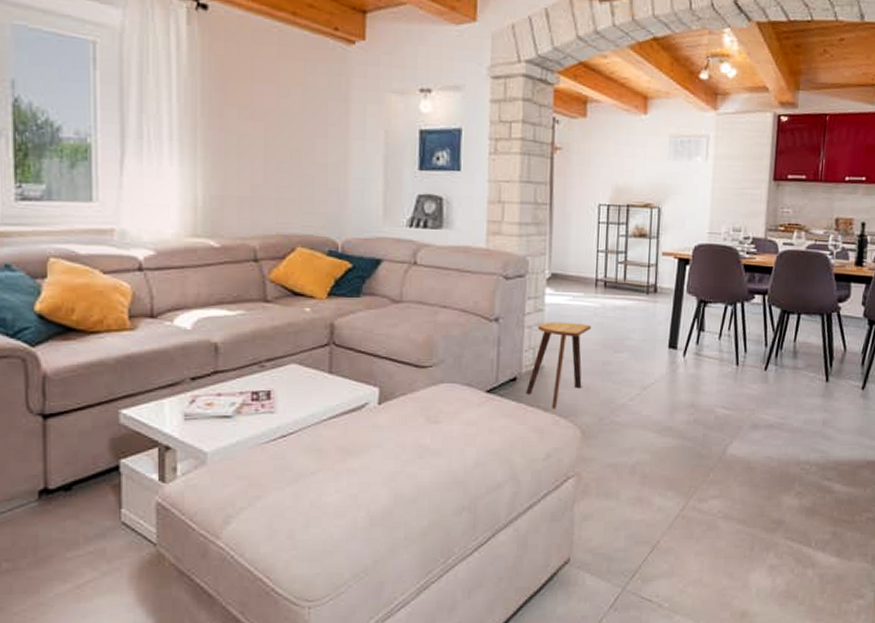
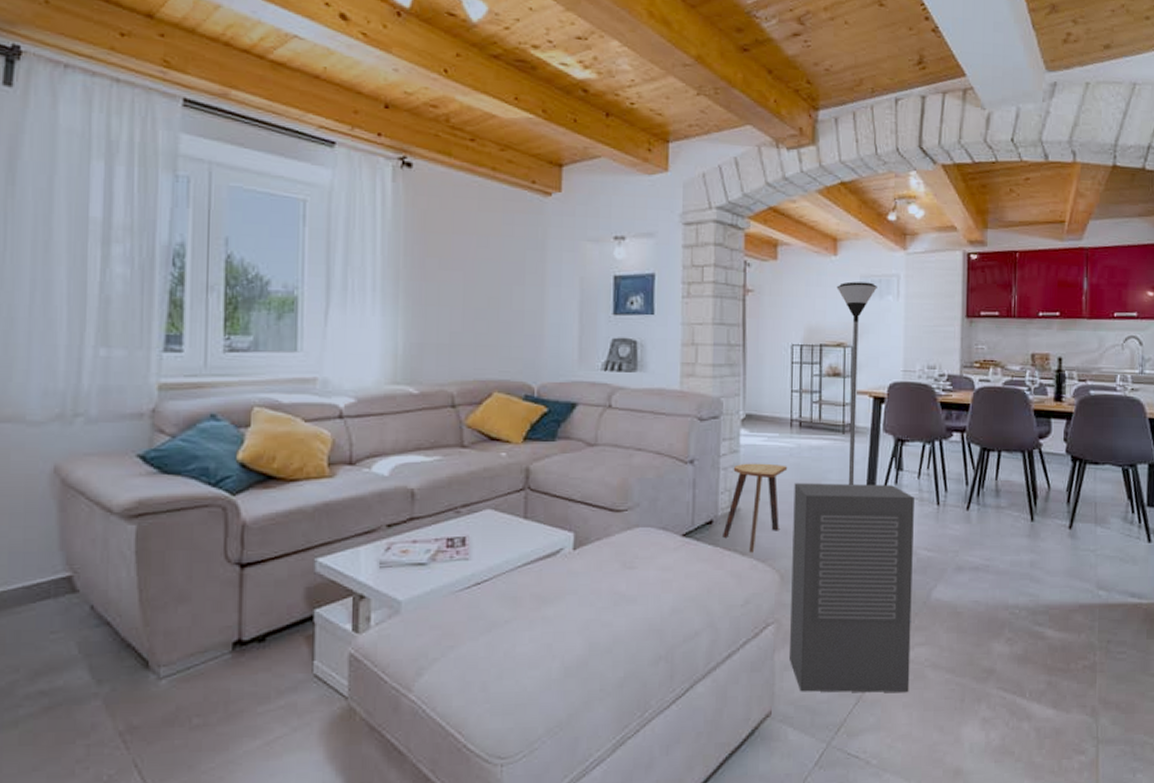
air purifier: none [589,342,715,542] -> present [790,483,914,693]
floor lamp: none [645,141,686,345] -> present [836,281,877,485]

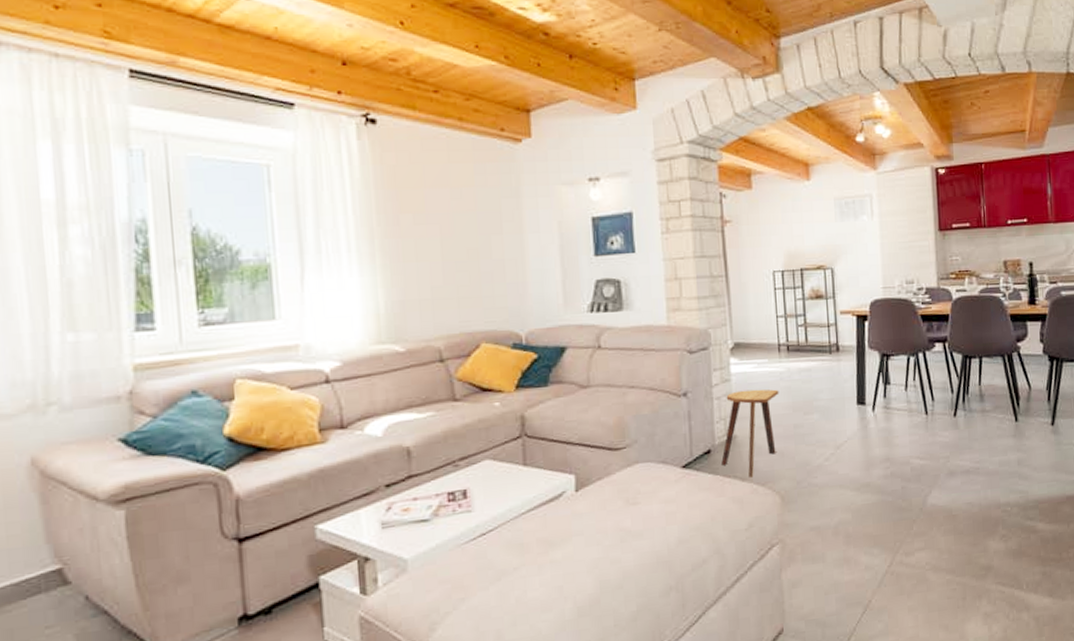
air purifier: present [790,483,914,693] -> none [787,399,913,607]
floor lamp: present [836,281,877,485] -> none [812,204,851,403]

